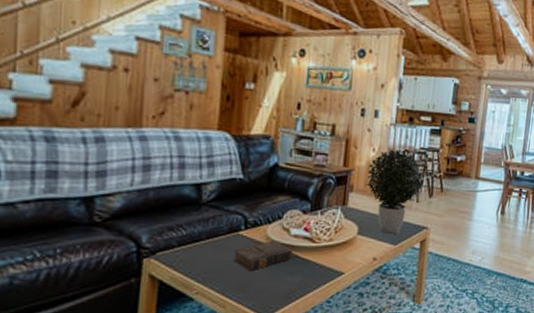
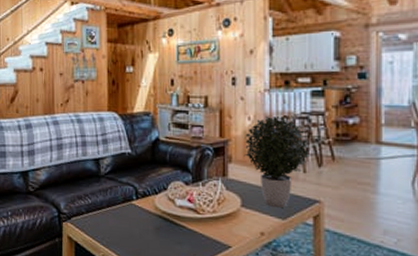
book: present [233,240,298,272] -> none [129,210,184,239]

